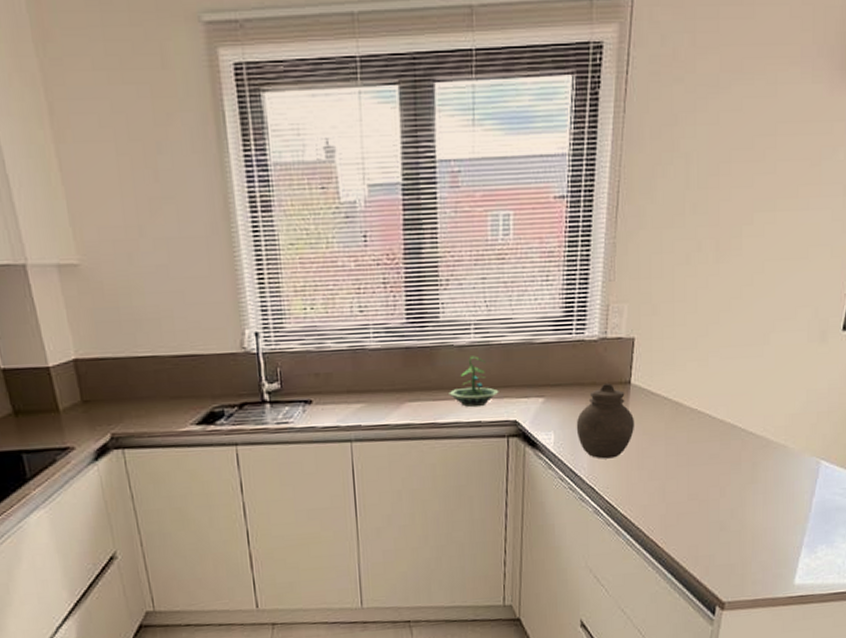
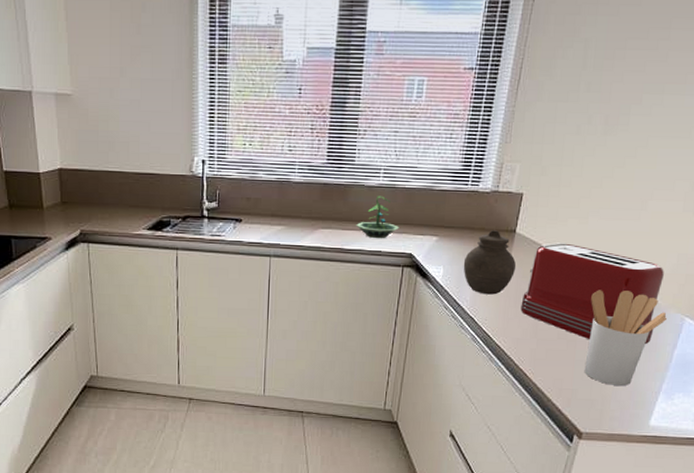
toaster: none [644,390,794,497] -> present [520,243,664,345]
utensil holder: none [720,437,801,546] -> present [584,290,667,387]

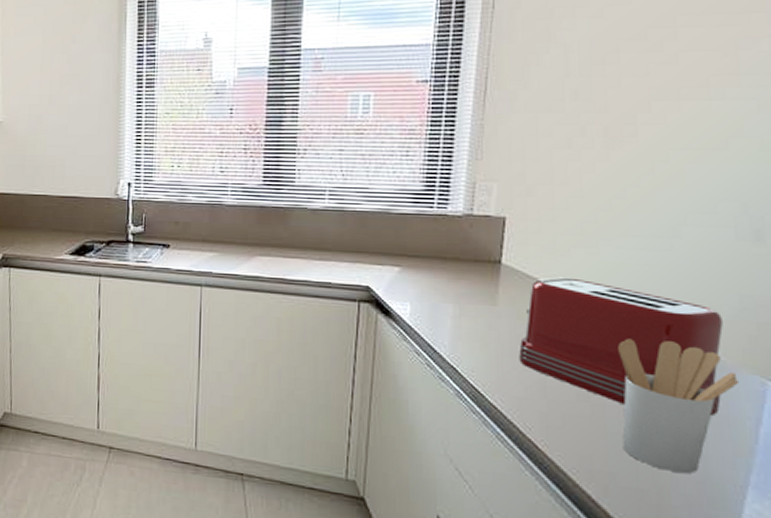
terrarium: present [356,195,399,239] -> none [299,219,352,269]
jar: present [463,230,517,295] -> none [436,260,507,340]

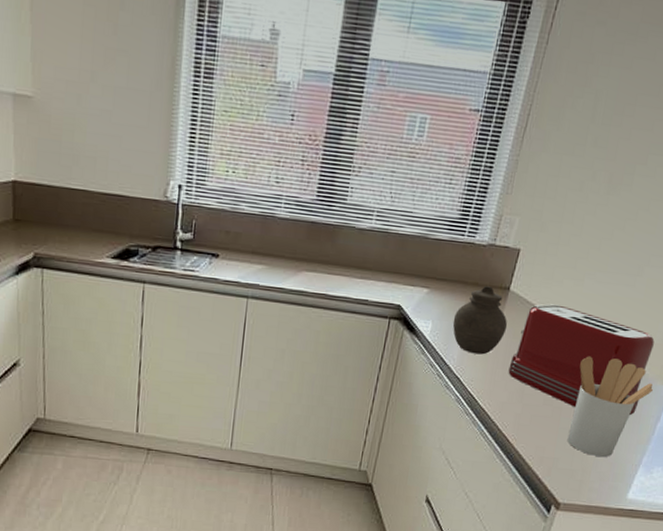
jar: none [436,260,507,340] -> present [452,286,508,355]

